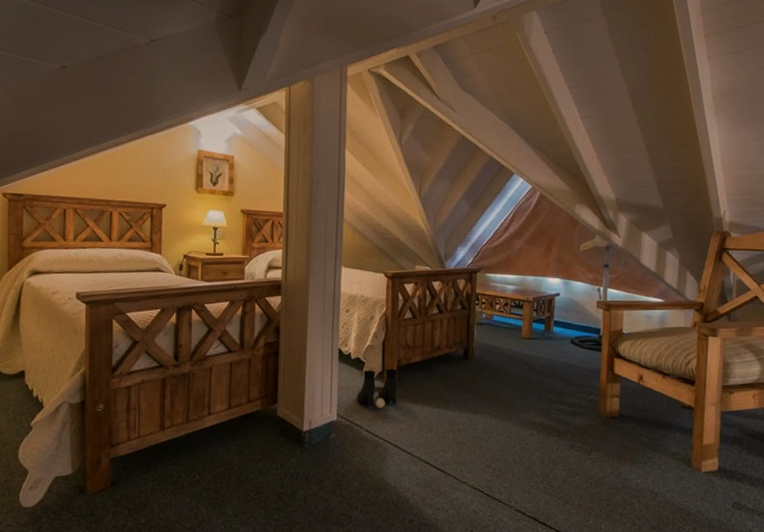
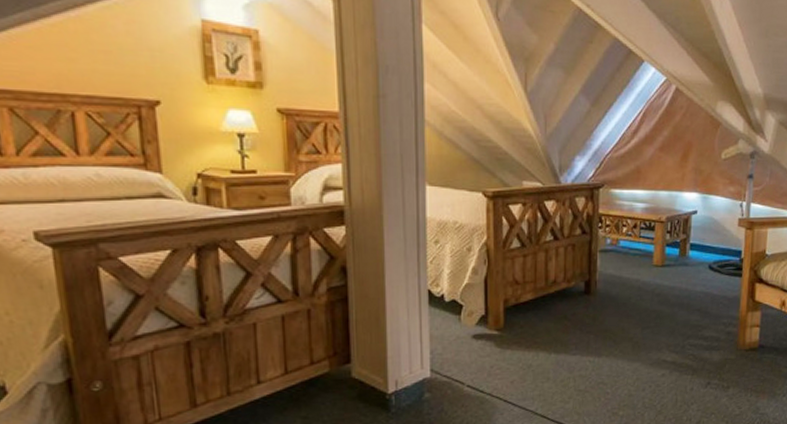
boots: present [357,368,398,408] -> none [454,310,505,359]

